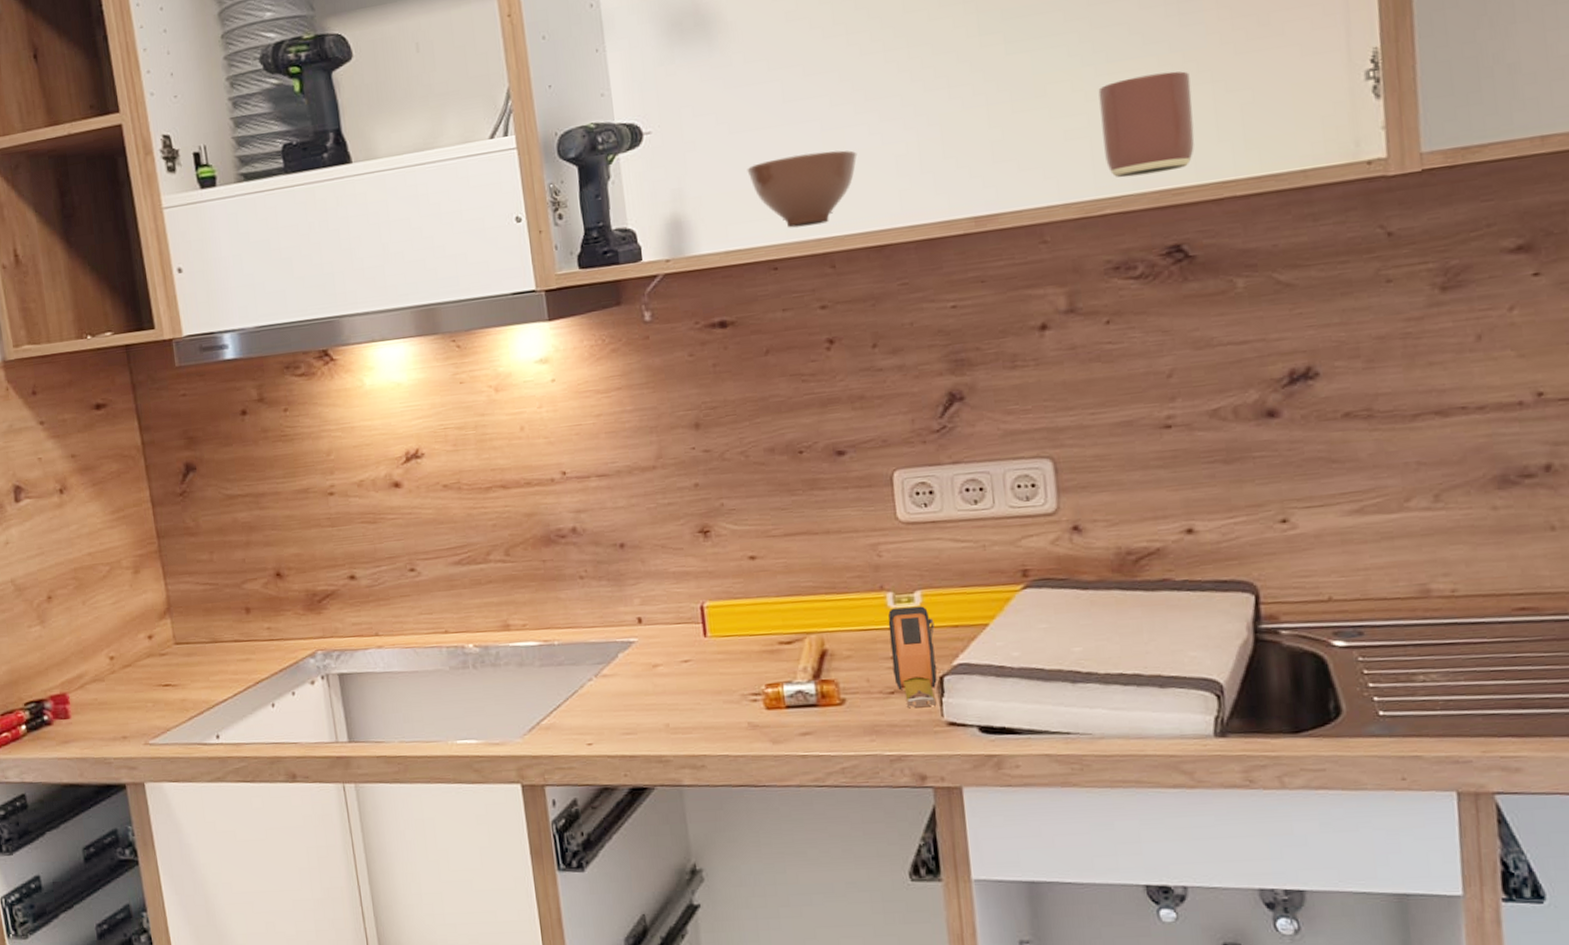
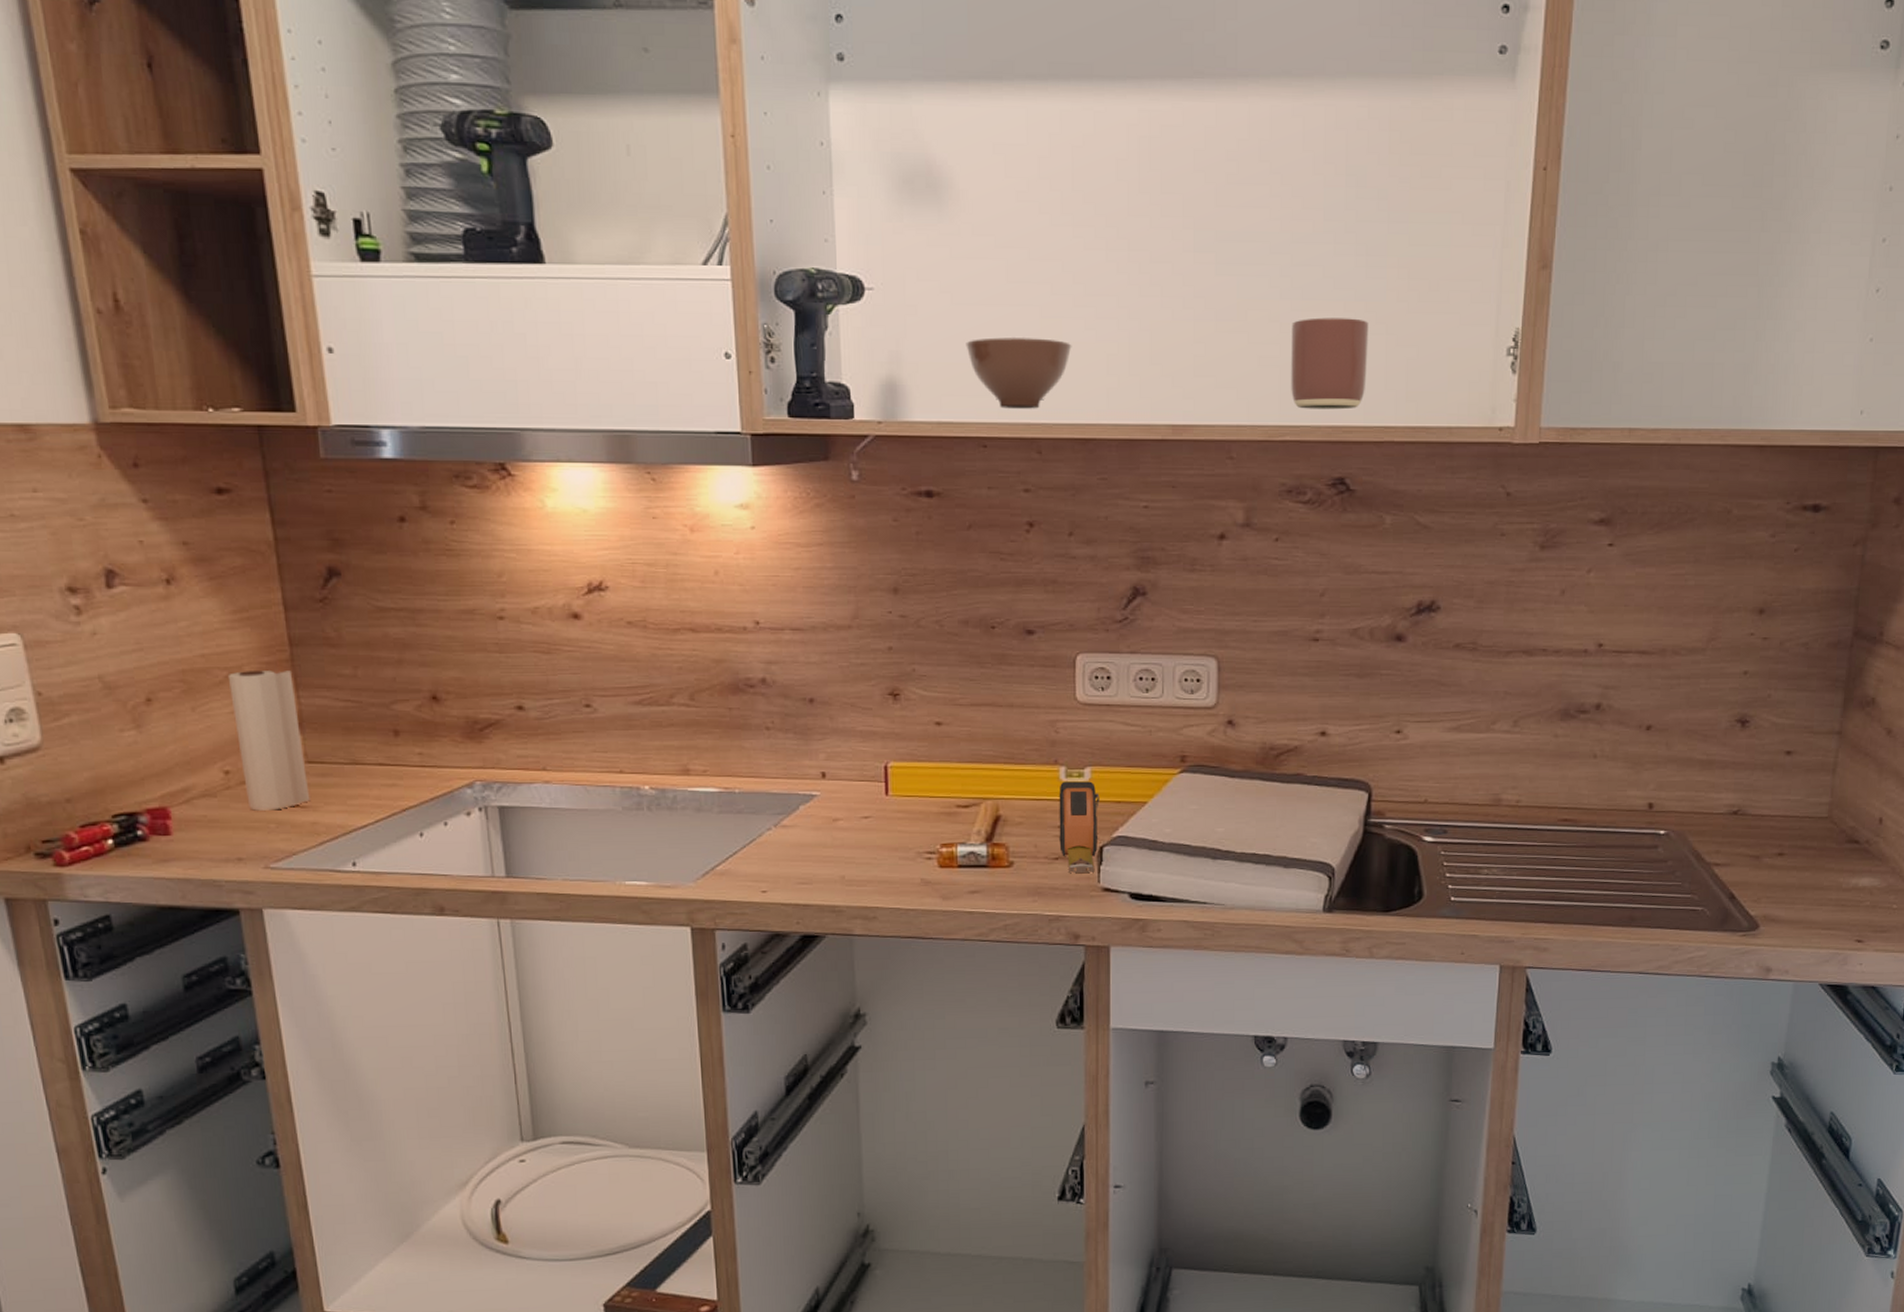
paper towel roll: none [109,561,179,692] -> present [227,671,310,811]

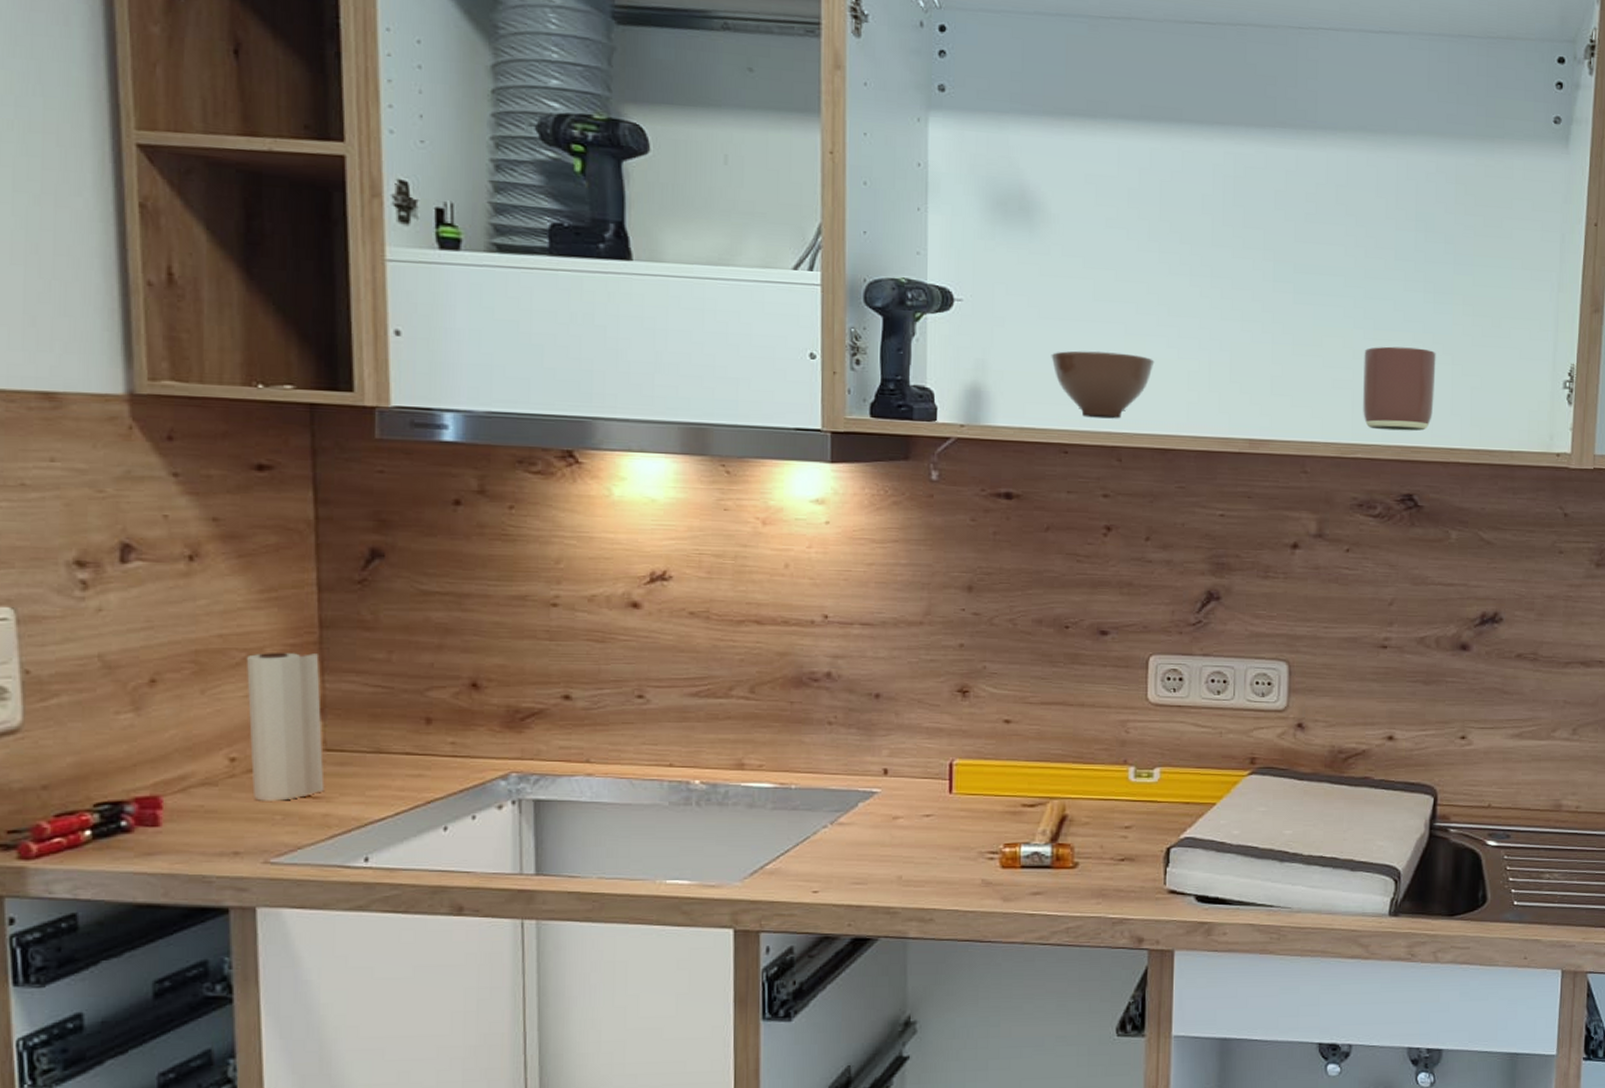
tape measure: present [1059,781,1100,874] -> none [1126,782,1168,876]

